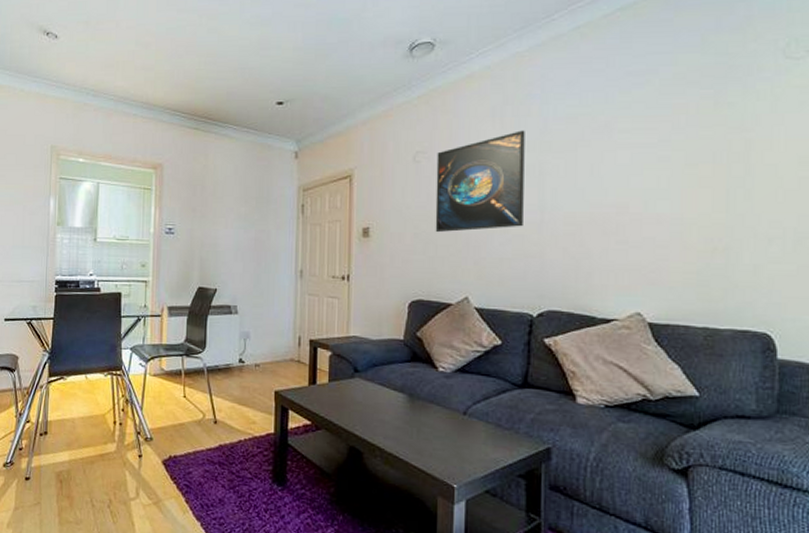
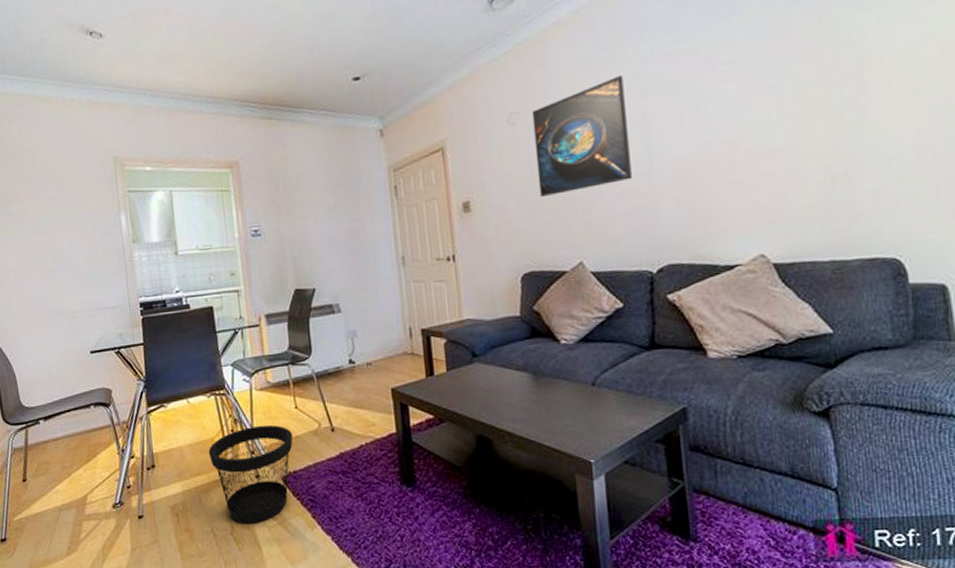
wastebasket: none [98,408,178,500] -> present [208,424,294,524]

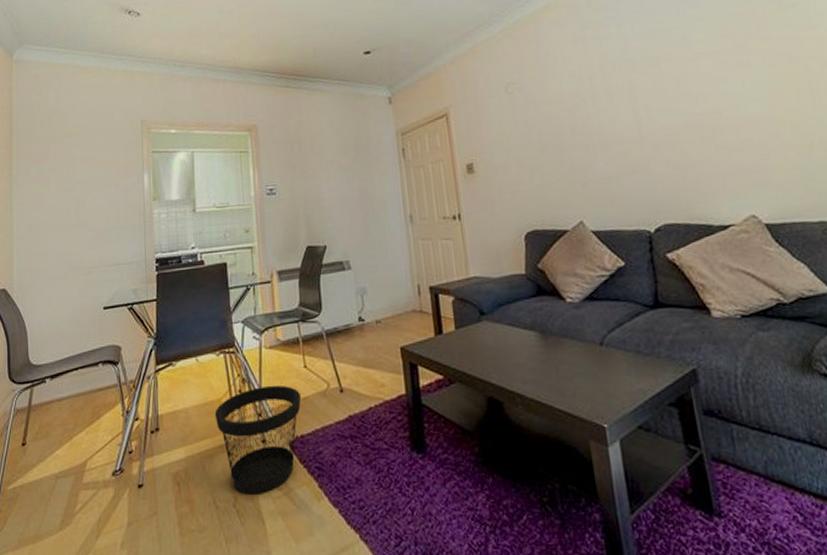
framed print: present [532,75,632,198] -> none [527,51,624,160]

